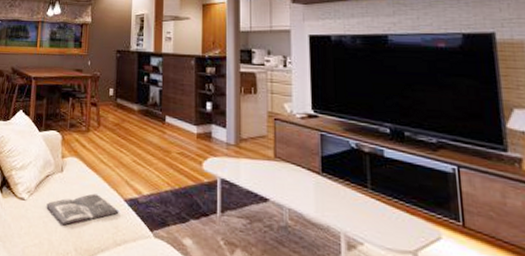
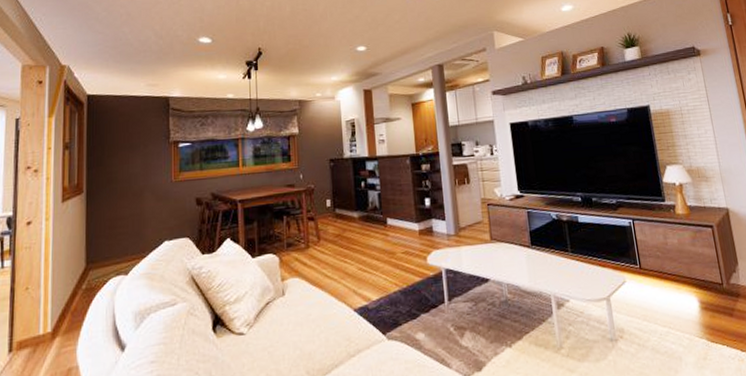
magazine: present [46,193,119,226] -> none [270,310,350,351]

